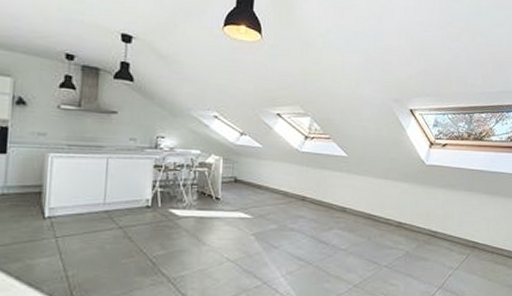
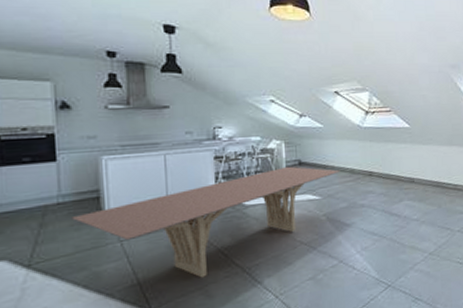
dining table: none [13,182,274,283] -> present [71,166,340,278]

